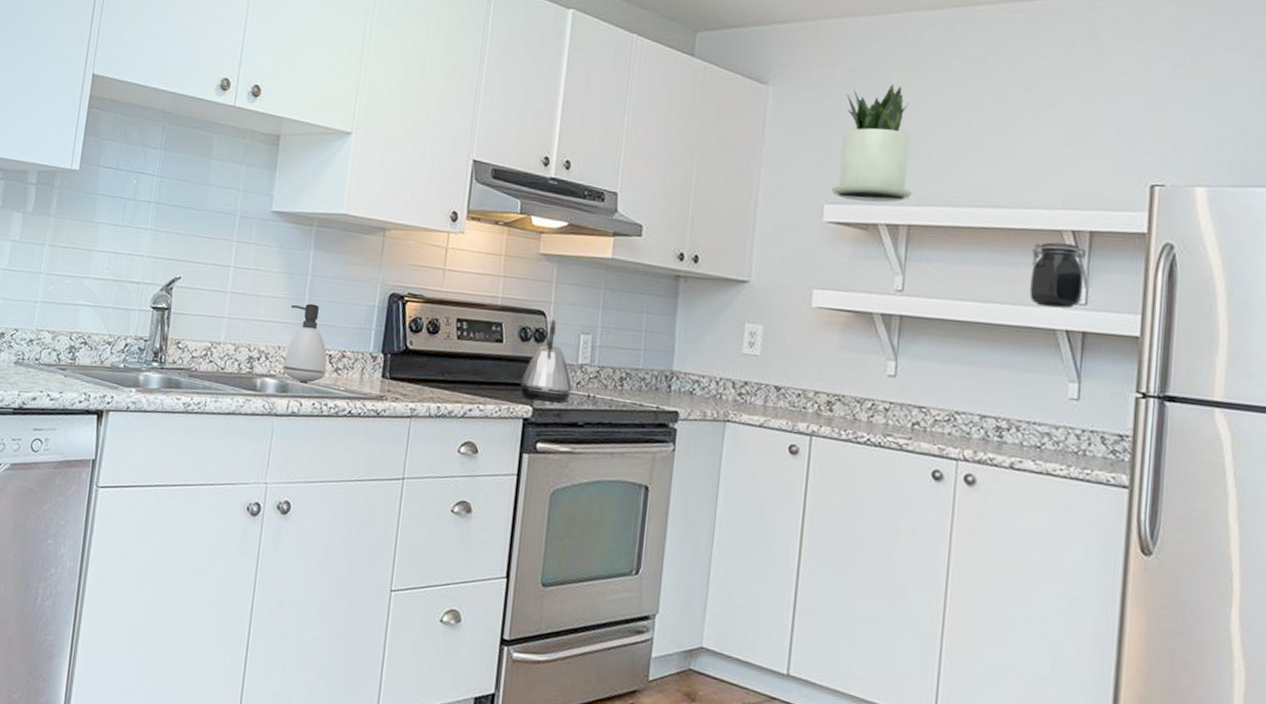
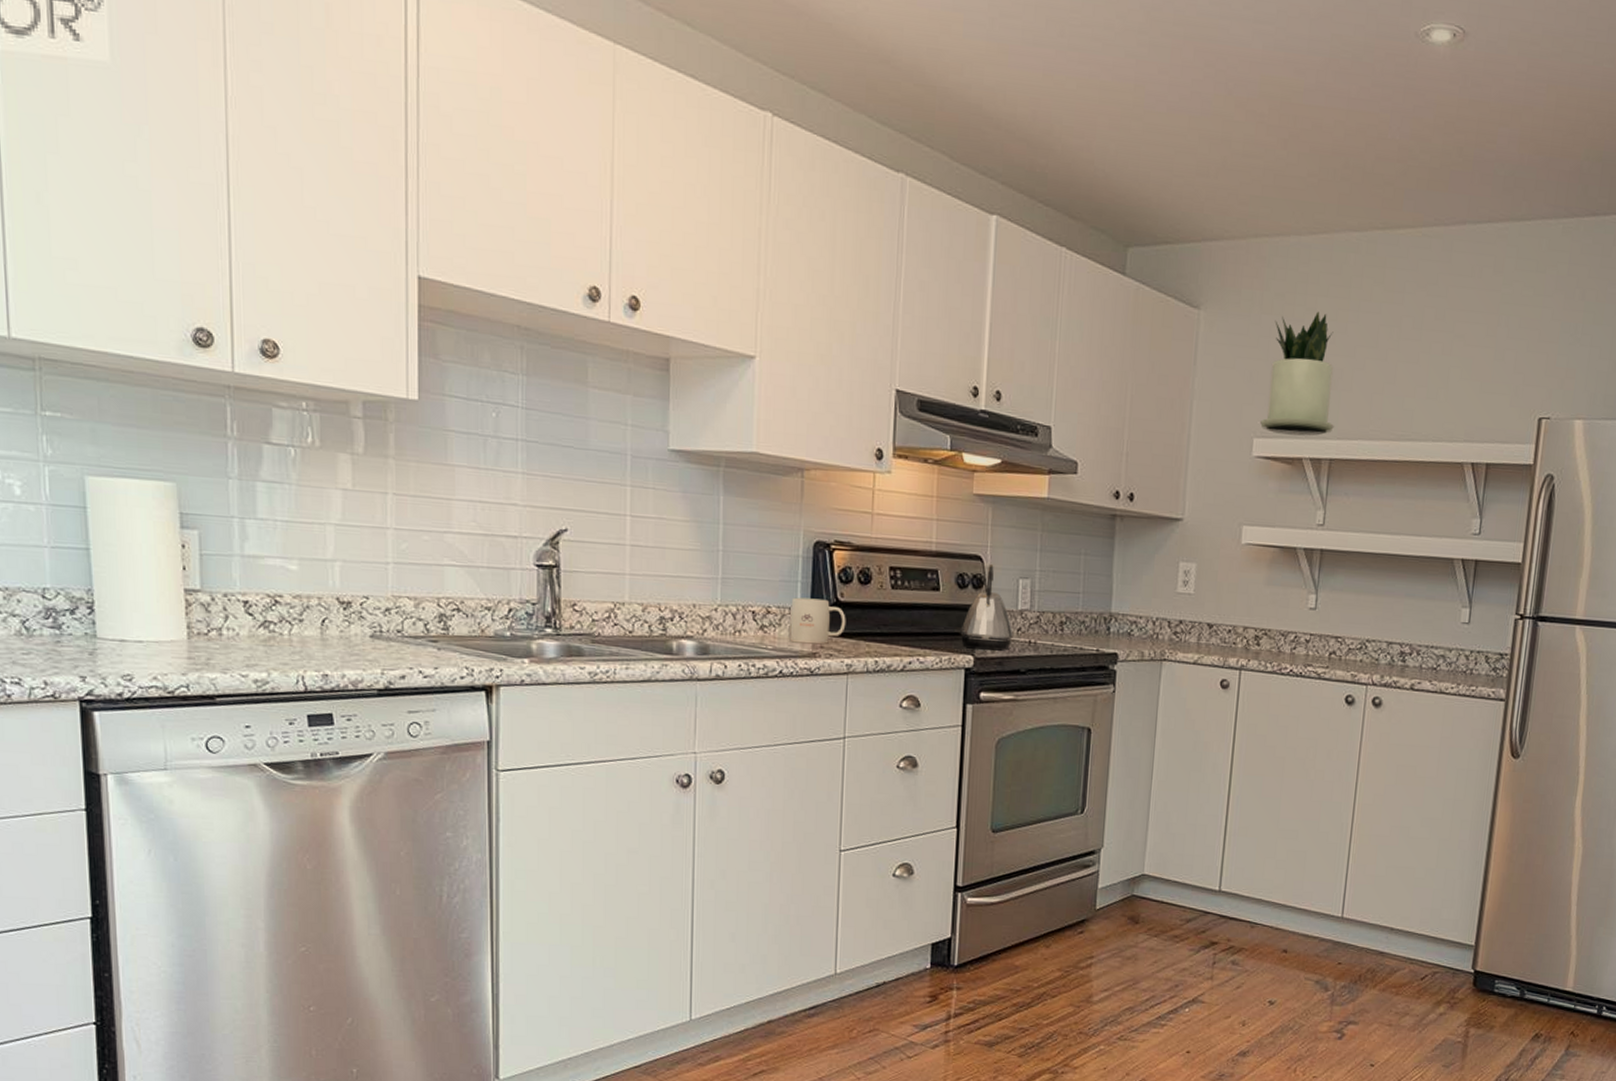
soap dispenser: present [283,303,327,383] -> none [701,555,751,643]
mug: none [360,343,414,389] -> present [790,597,846,645]
jar: present [1029,242,1086,309] -> none [1433,474,1482,539]

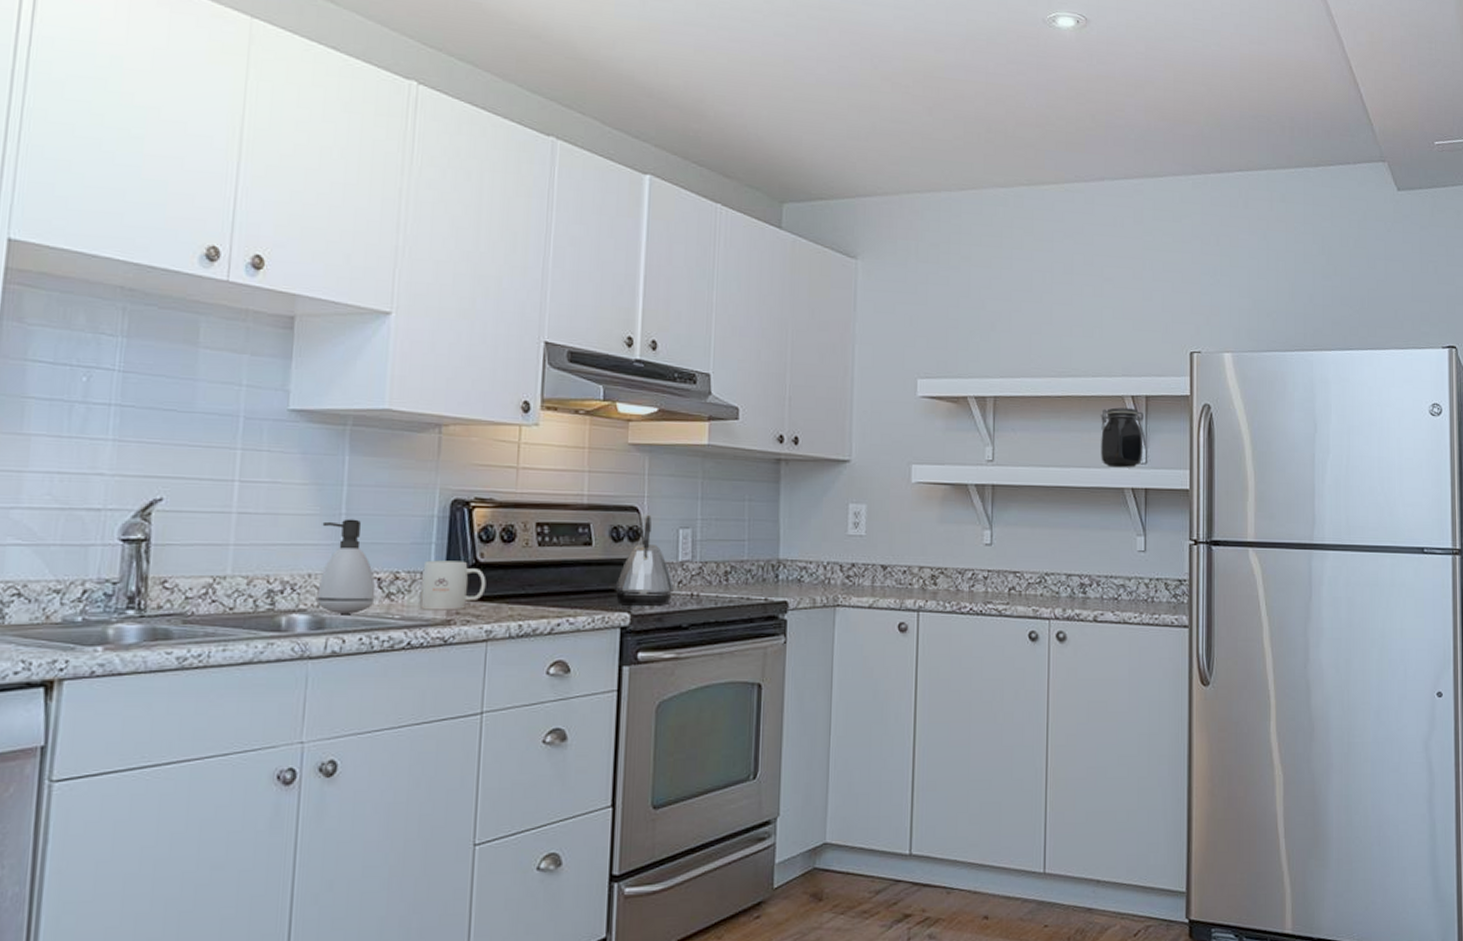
soap dispenser: none [701,555,751,643] -> present [316,519,375,614]
planter: present [1259,311,1335,437] -> none [922,259,997,376]
jar: none [1433,474,1482,539] -> present [1100,407,1144,468]

